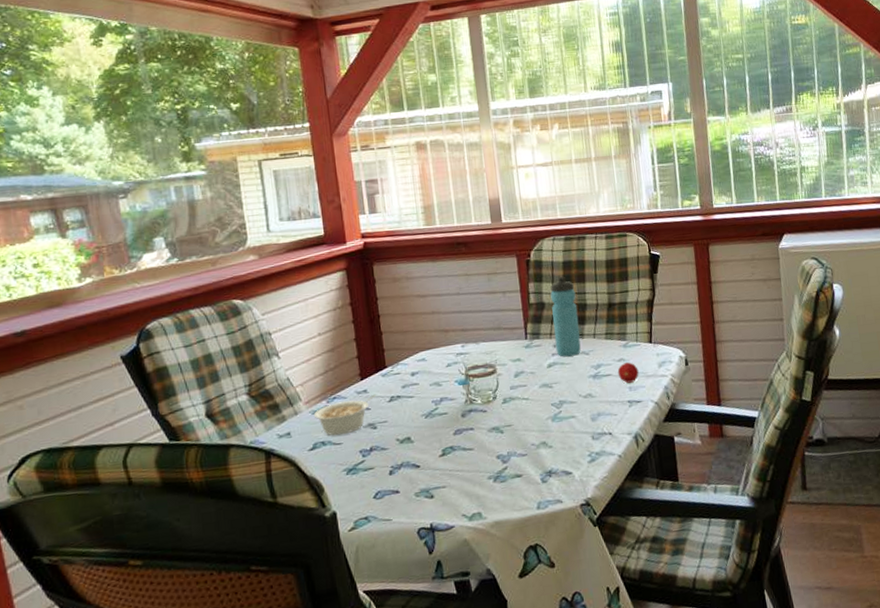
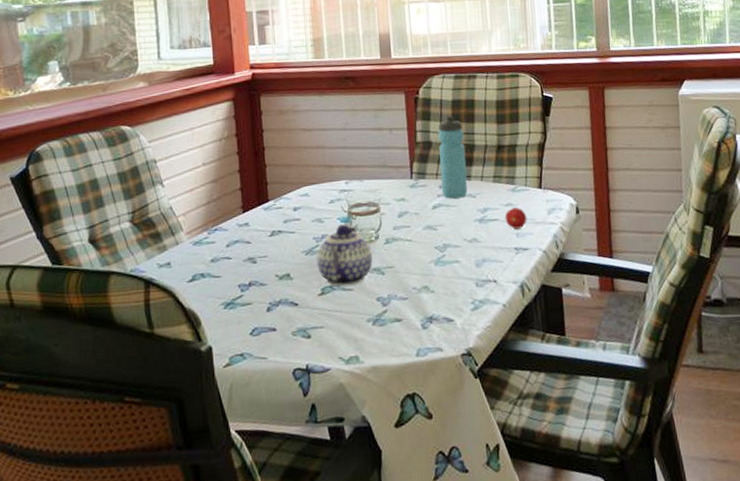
legume: present [313,394,376,436] -> none [194,227,257,269]
teapot: none [436,386,492,447] -> present [316,224,373,287]

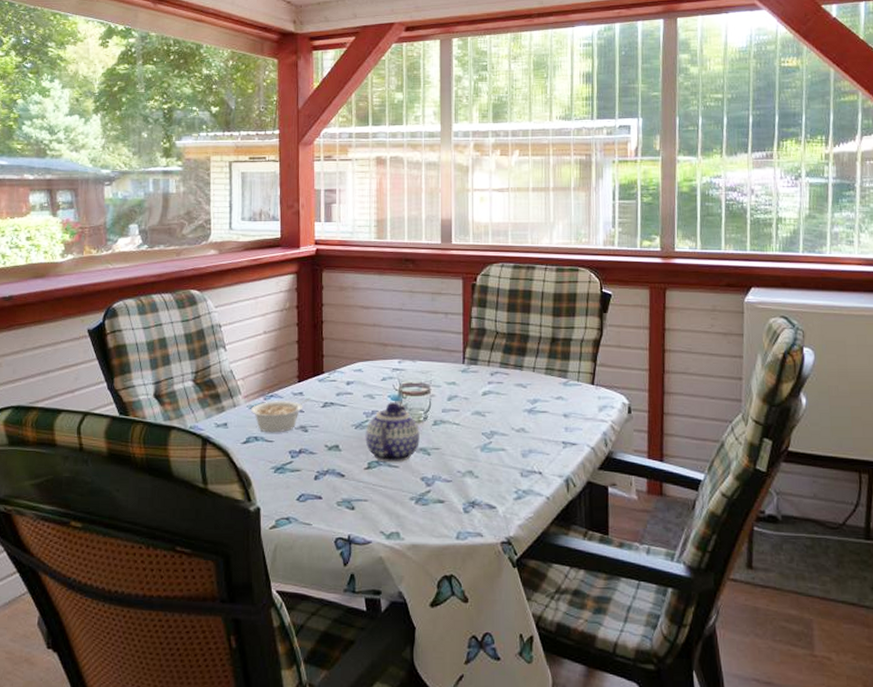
legume: none [194,227,257,269] -> present [250,397,311,433]
water bottle: present [438,115,468,199] -> none [492,304,519,387]
fruit: present [504,207,527,229] -> none [554,402,577,423]

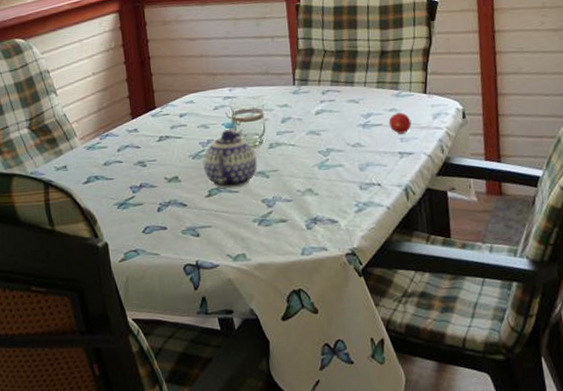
legume: present [250,397,311,433] -> none [87,133,146,171]
fruit: none [554,402,577,423] -> present [388,112,412,134]

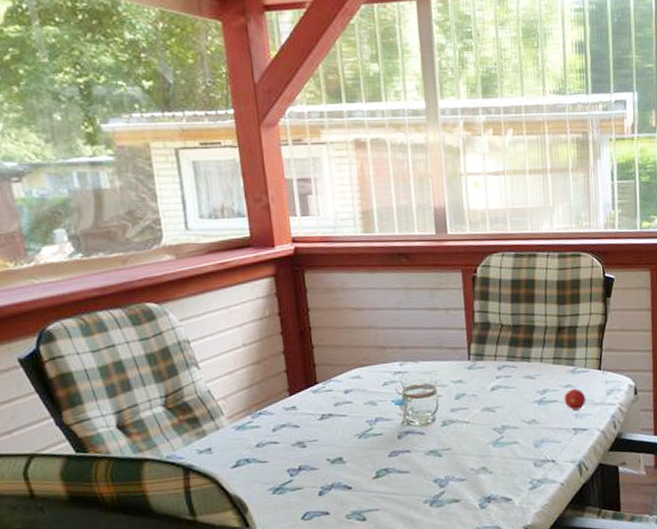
teapot: present [203,129,257,189] -> none [370,406,429,469]

